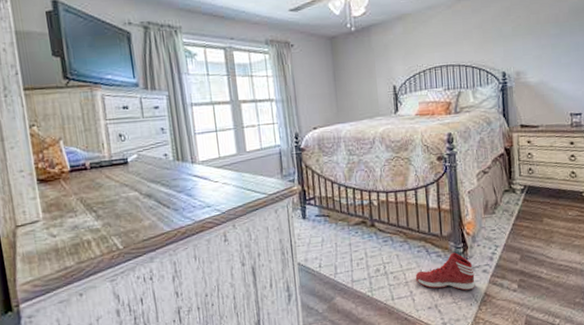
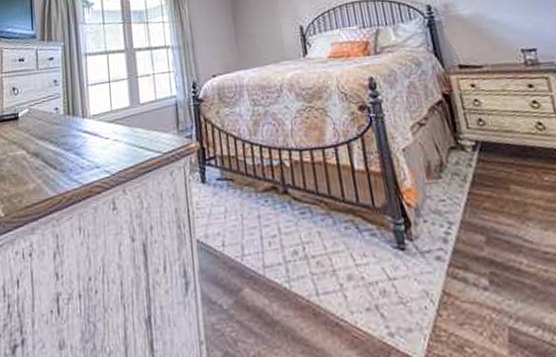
sneaker: present [415,252,477,290] -> none [344,231,430,286]

